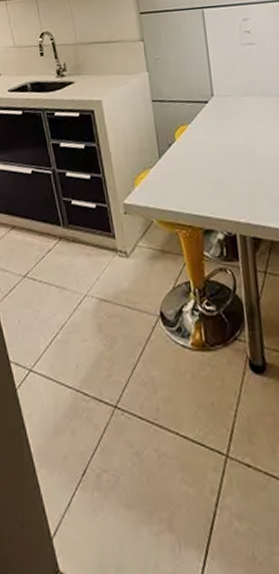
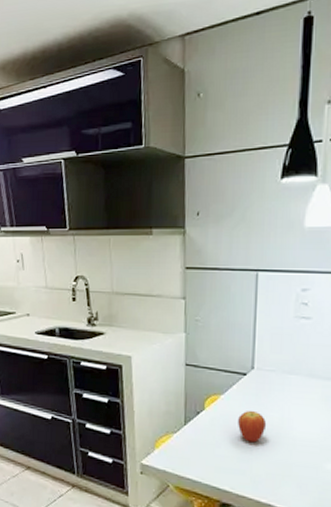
fruit: none [207,134,234,166] -> present [238,410,267,443]

